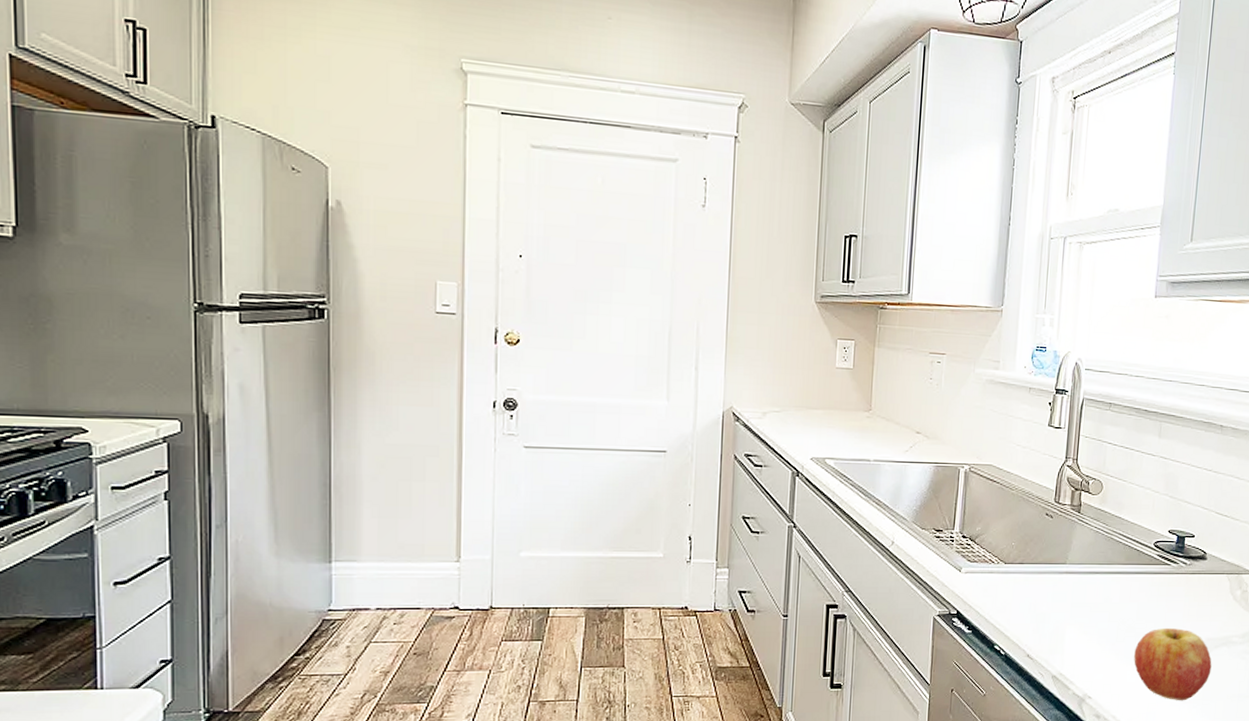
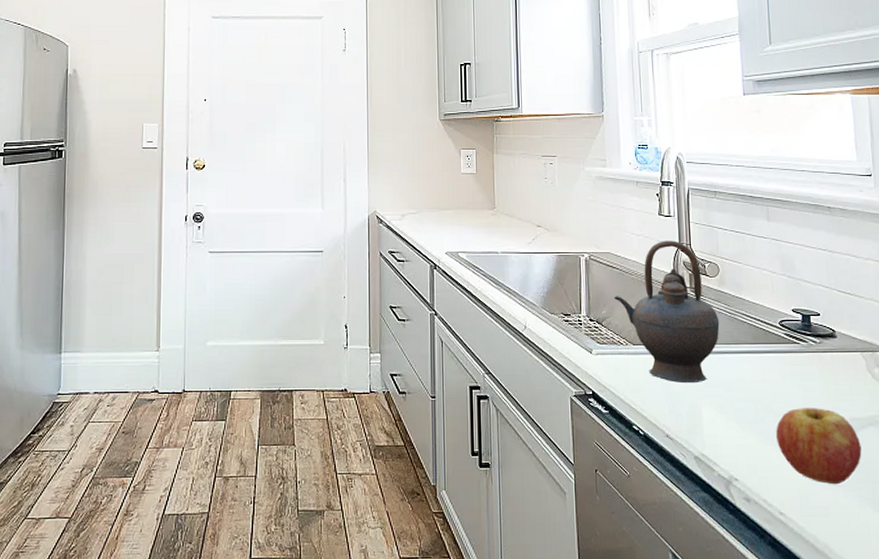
teapot: none [990,454,1096,604] -> present [614,240,720,384]

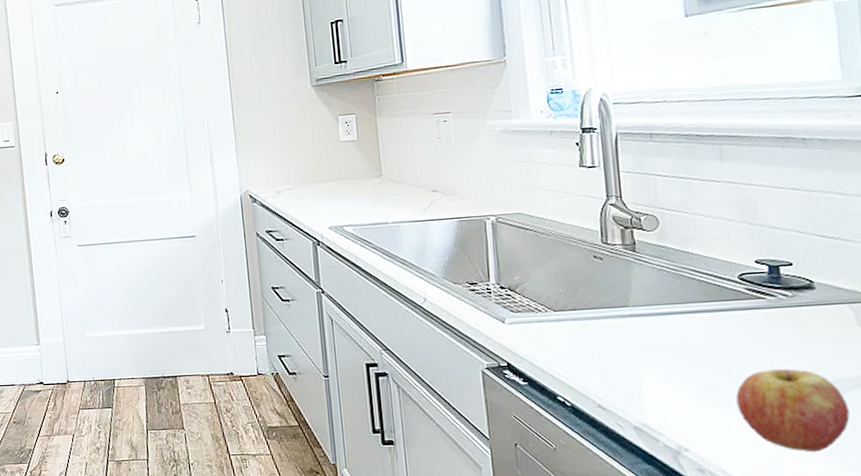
teapot: present [614,240,720,384] -> none [528,193,661,350]

